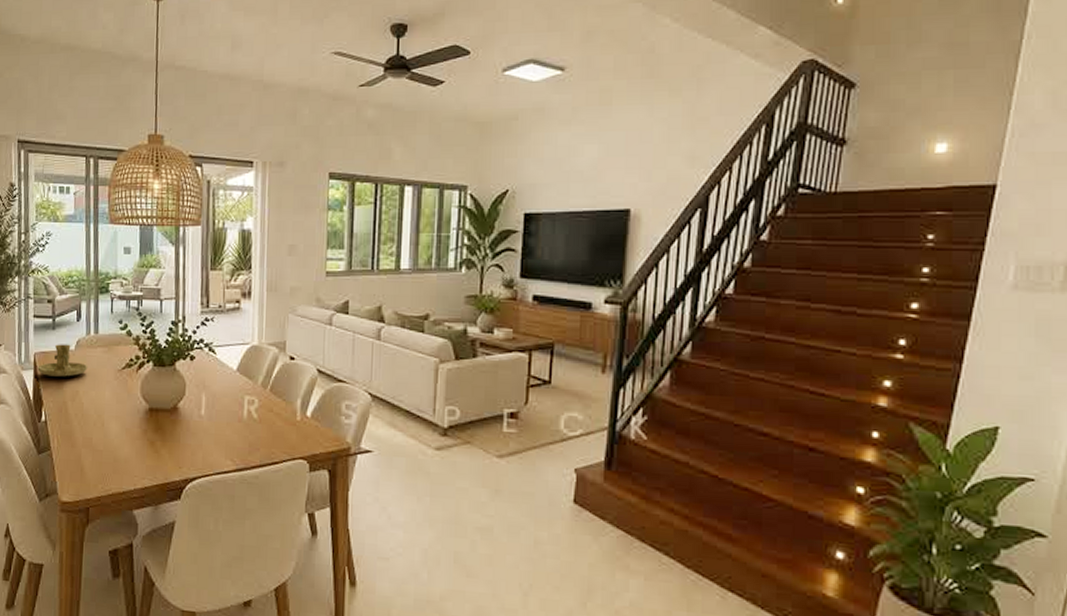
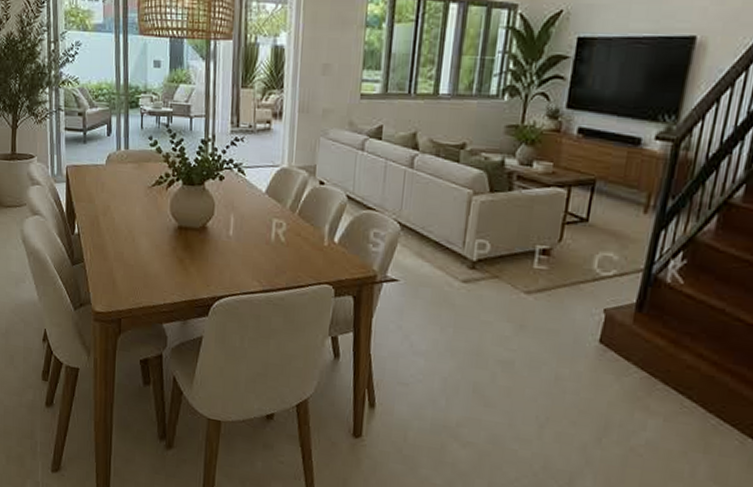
candle holder: present [37,344,88,377] -> none [70,158,119,192]

